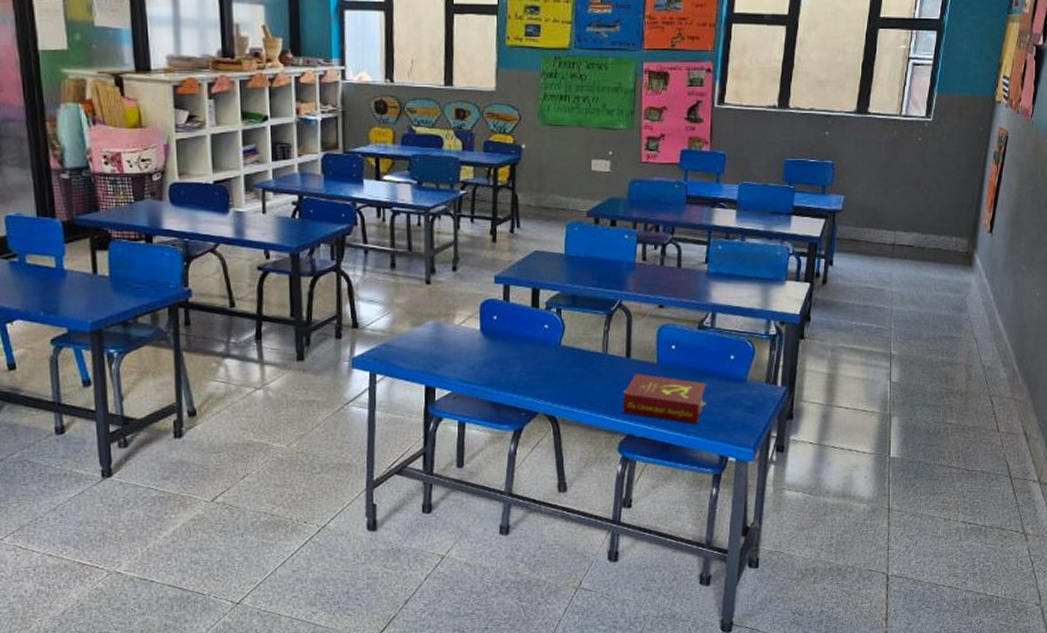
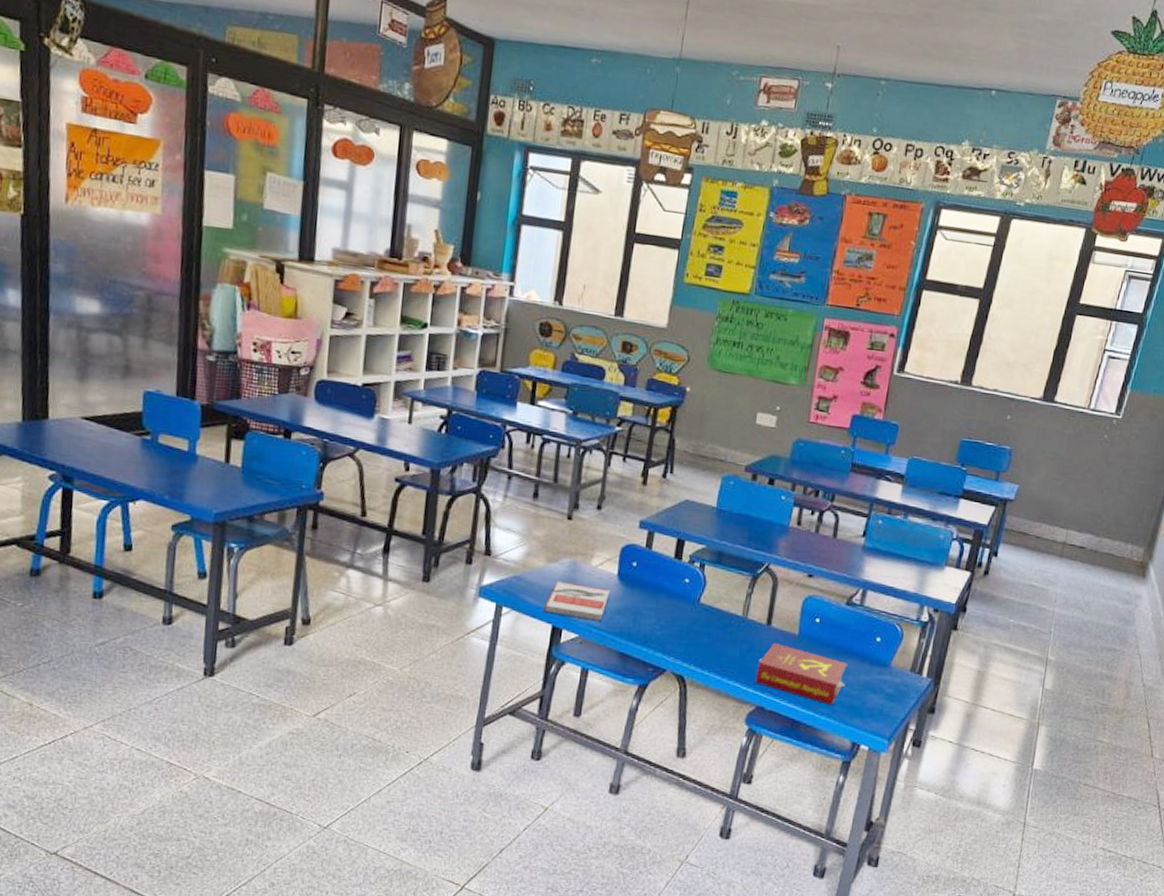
book: none [414,343,476,376] -> present [543,581,611,622]

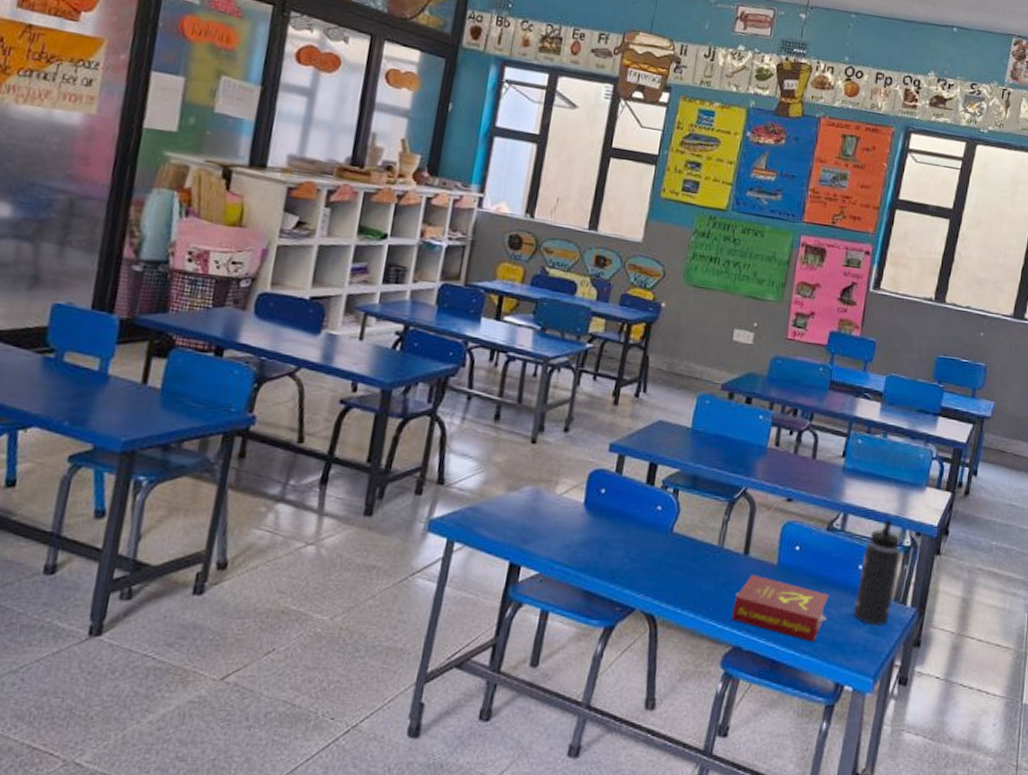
book: present [543,581,611,622] -> none [500,511,576,556]
thermos bottle: none [869,596,918,694] -> present [852,519,900,627]

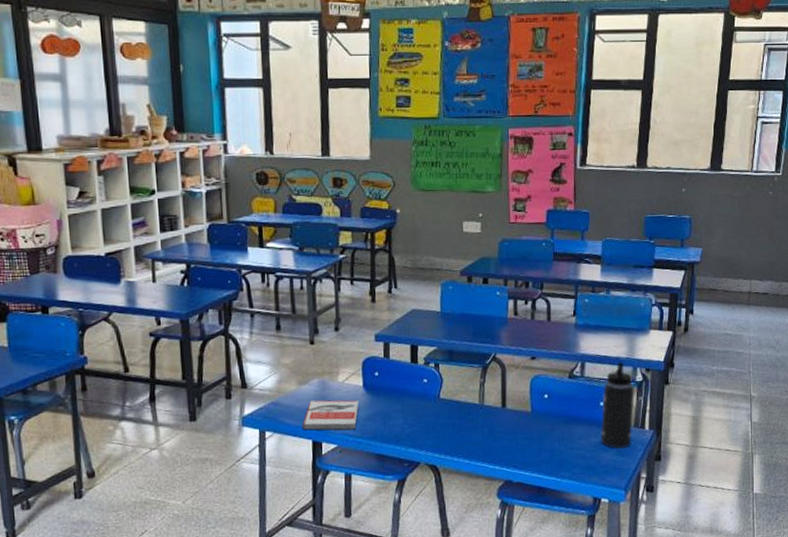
book: none [500,511,576,556] -> present [302,400,359,431]
book: present [731,575,829,643] -> none [499,422,580,469]

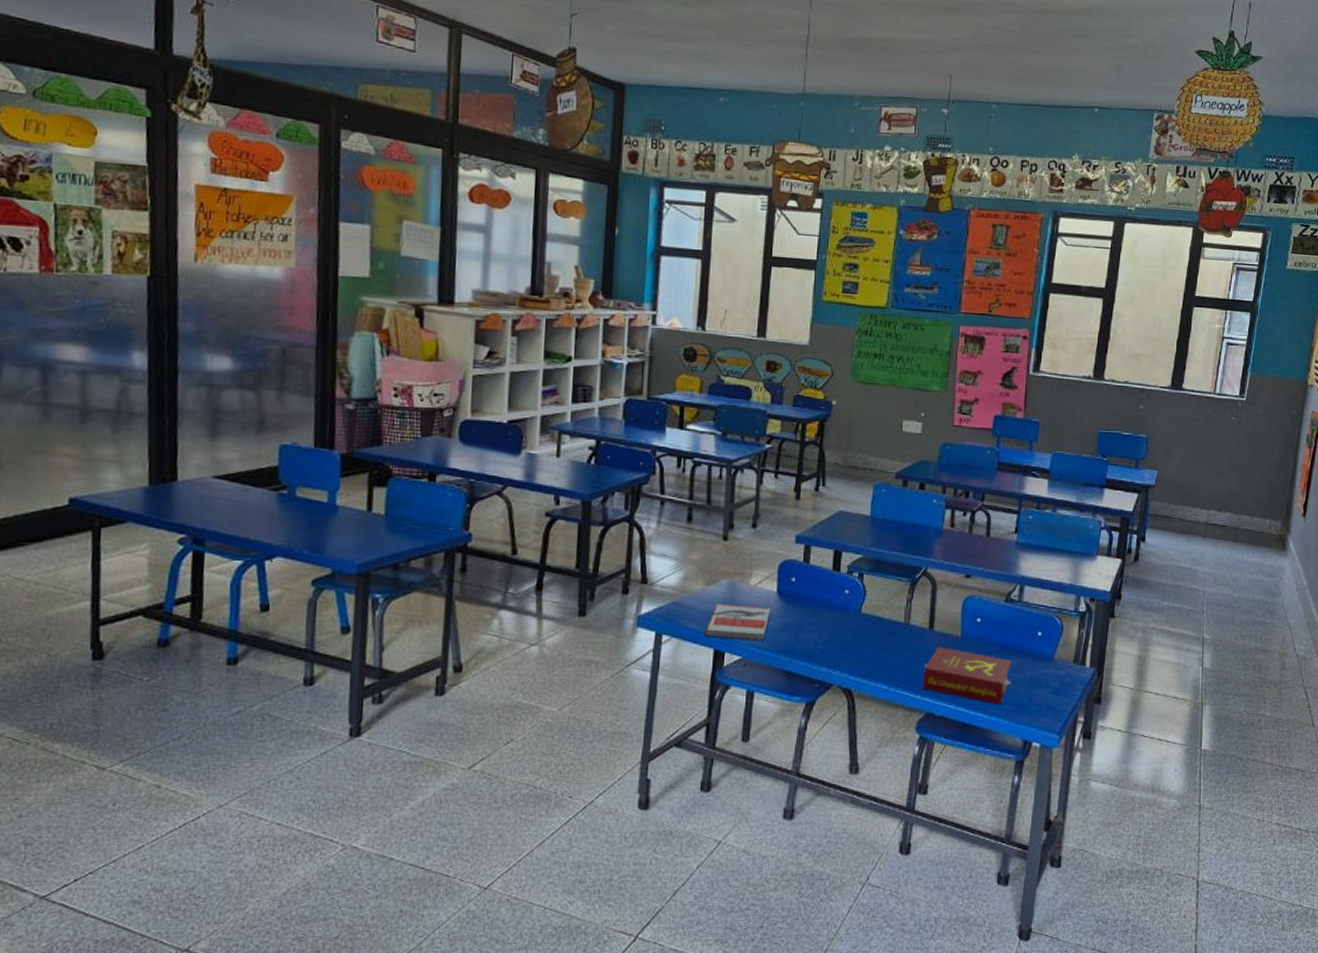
book: none [499,422,580,469] -> present [922,647,1012,705]
thermos bottle: present [600,362,635,449] -> none [1035,588,1076,687]

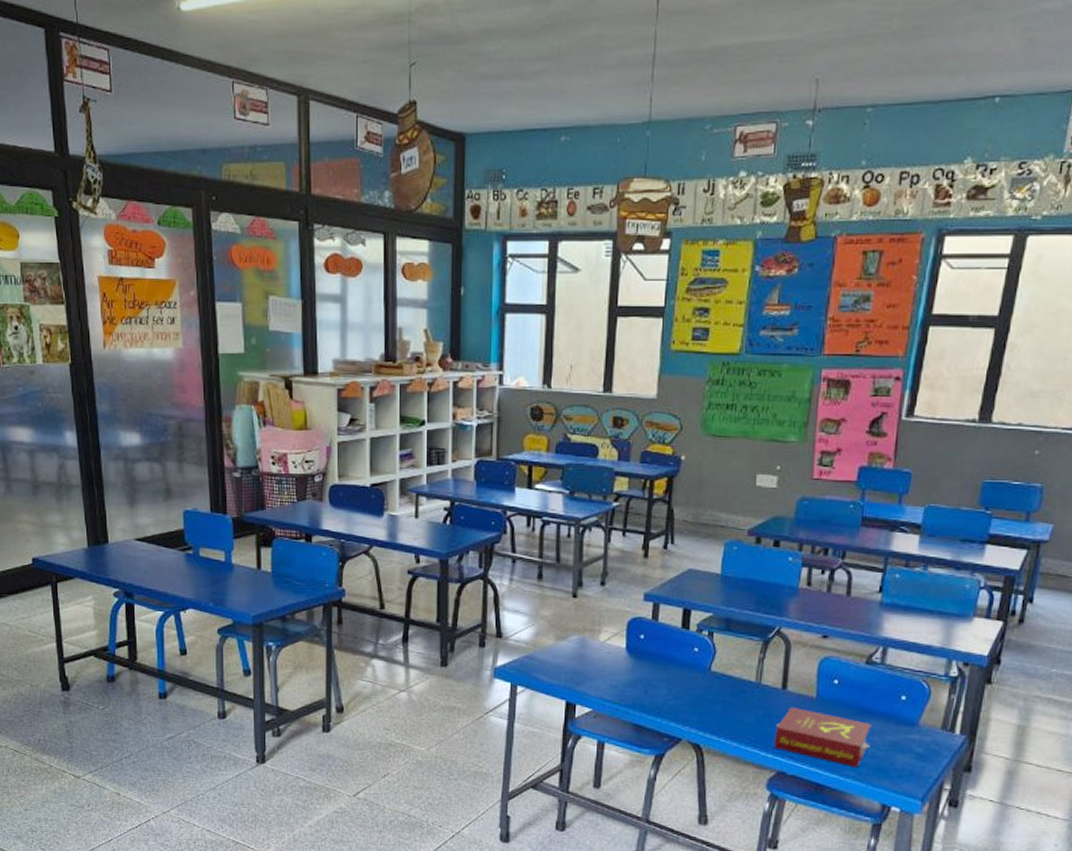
book: present [704,603,771,641] -> none [556,658,620,695]

